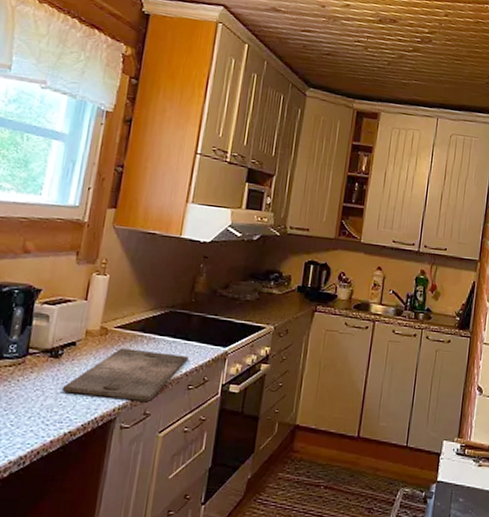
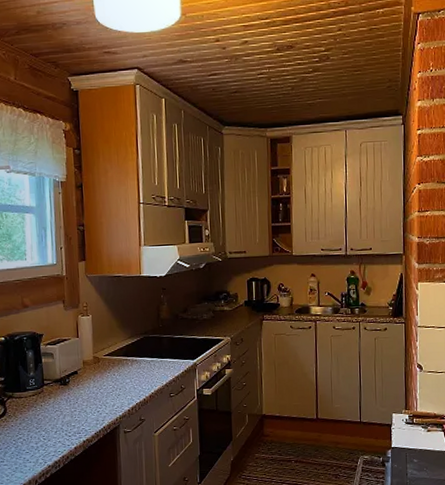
cutting board: present [61,348,189,401] -> none [74,370,166,411]

